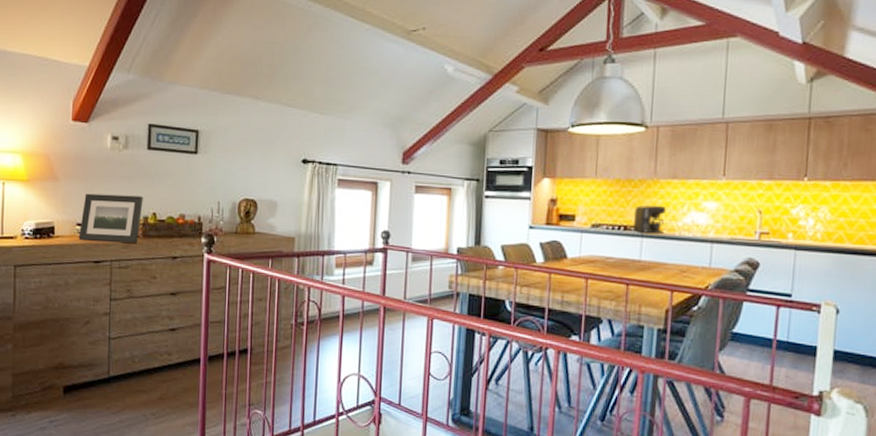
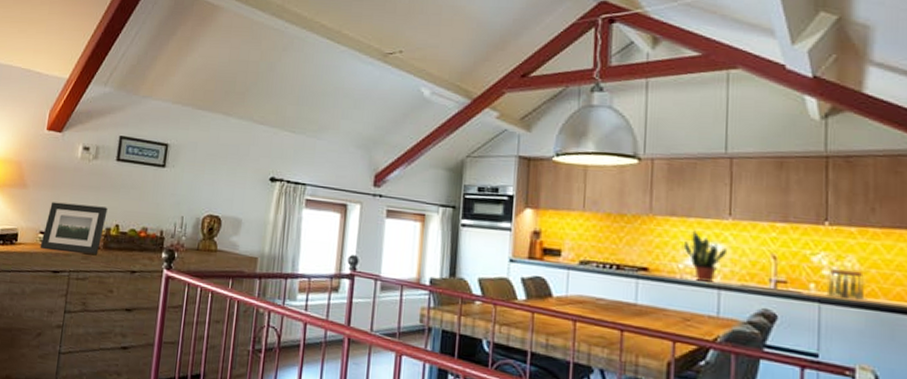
coffee maker: present [632,205,666,235] -> none [626,243,664,277]
potted plant: none [684,191,720,237] -> present [685,230,726,282]
jar: none [801,218,834,246] -> present [826,268,864,301]

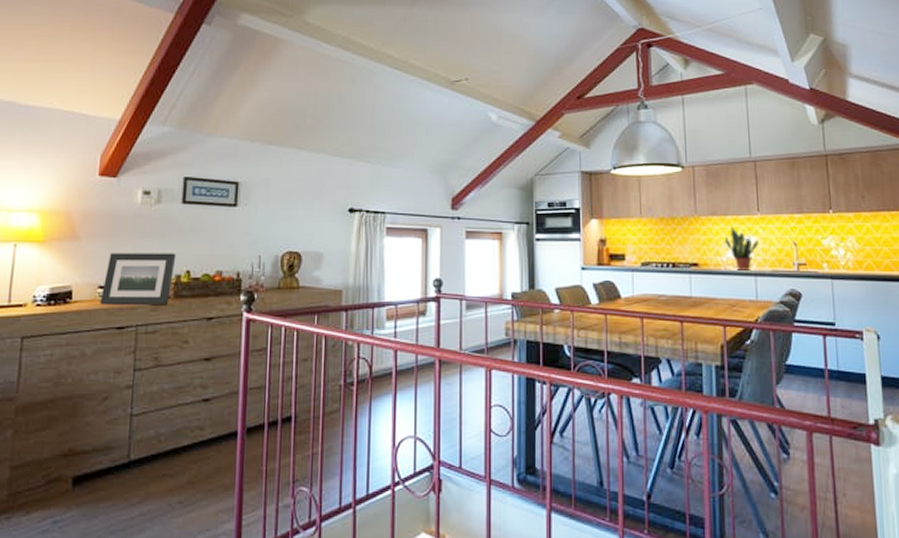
jar: present [826,268,864,301] -> none [836,248,863,274]

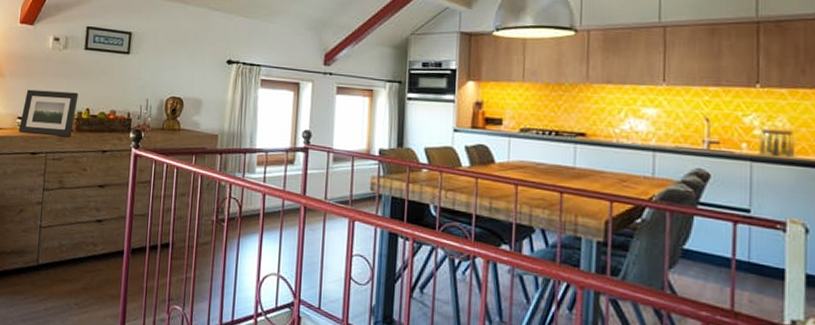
potted plant: present [725,226,758,271] -> none [620,96,661,145]
jar: none [836,248,863,274] -> present [757,128,794,159]

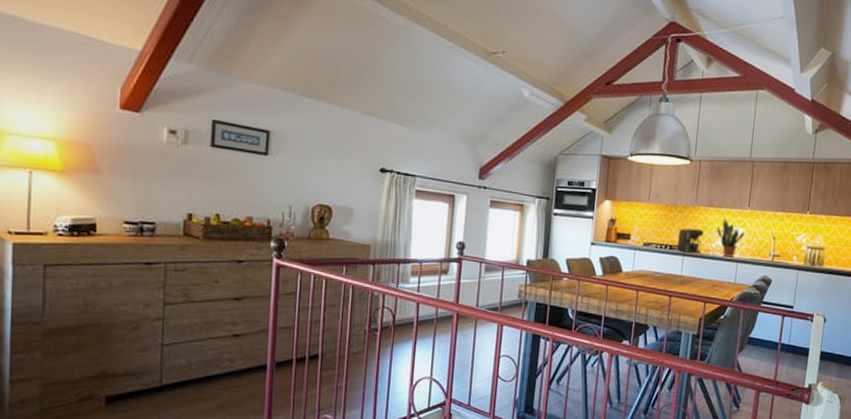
picture frame: present [18,89,79,136] -> none [126,189,205,245]
coffee maker: none [564,110,601,142] -> present [676,228,704,254]
potted plant: none [620,96,661,145] -> present [717,218,744,257]

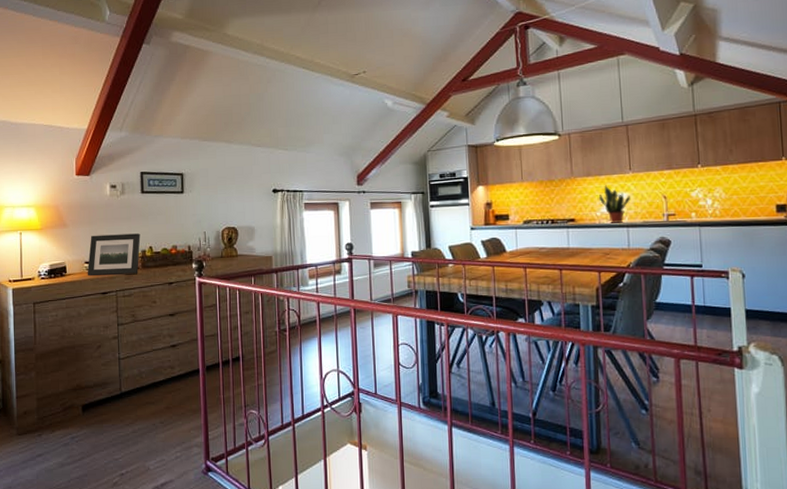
picture frame: none [126,189,205,245] -> present [87,233,141,277]
coffee maker: present [676,228,704,254] -> none [558,199,586,225]
jar: present [802,245,826,268] -> none [703,198,730,222]

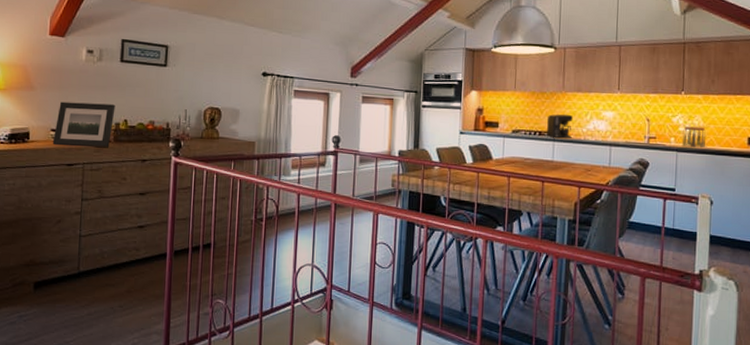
coffee maker: none [558,199,586,225] -> present [546,114,573,139]
potted plant: present [599,185,630,223] -> none [587,102,616,141]
jar: none [703,198,730,222] -> present [681,125,706,149]

